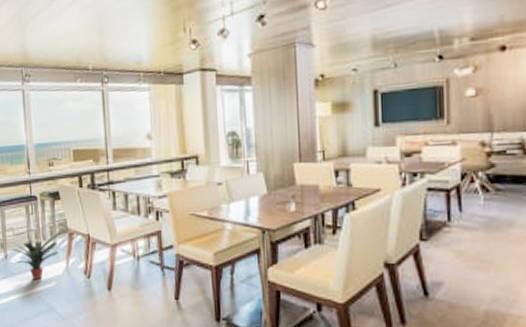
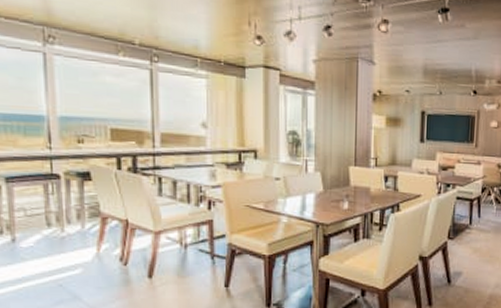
potted plant: present [12,230,63,280] -> none [22,214,94,266]

